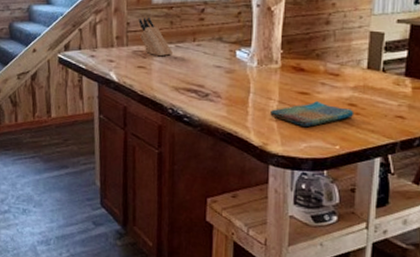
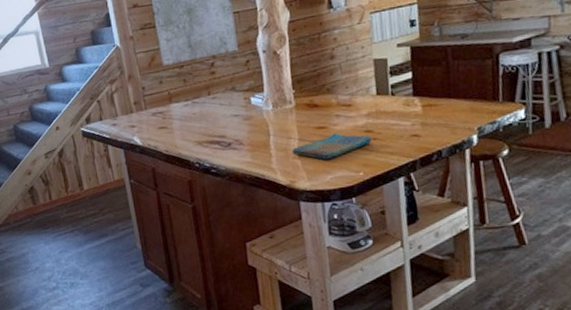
knife block: present [138,16,173,57] -> none [153,78,190,115]

